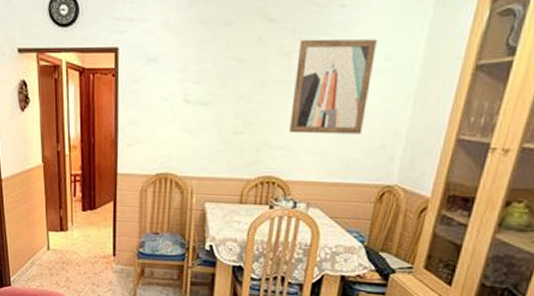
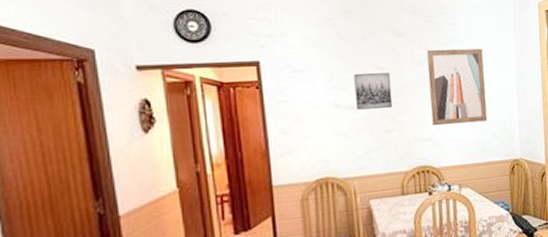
wall art: none [207,65,250,108] -> present [354,73,393,110]

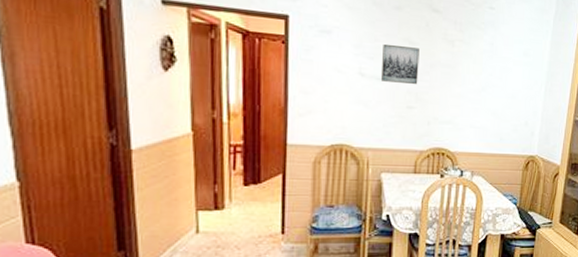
wall art: present [427,48,488,126] -> none [455,31,518,113]

